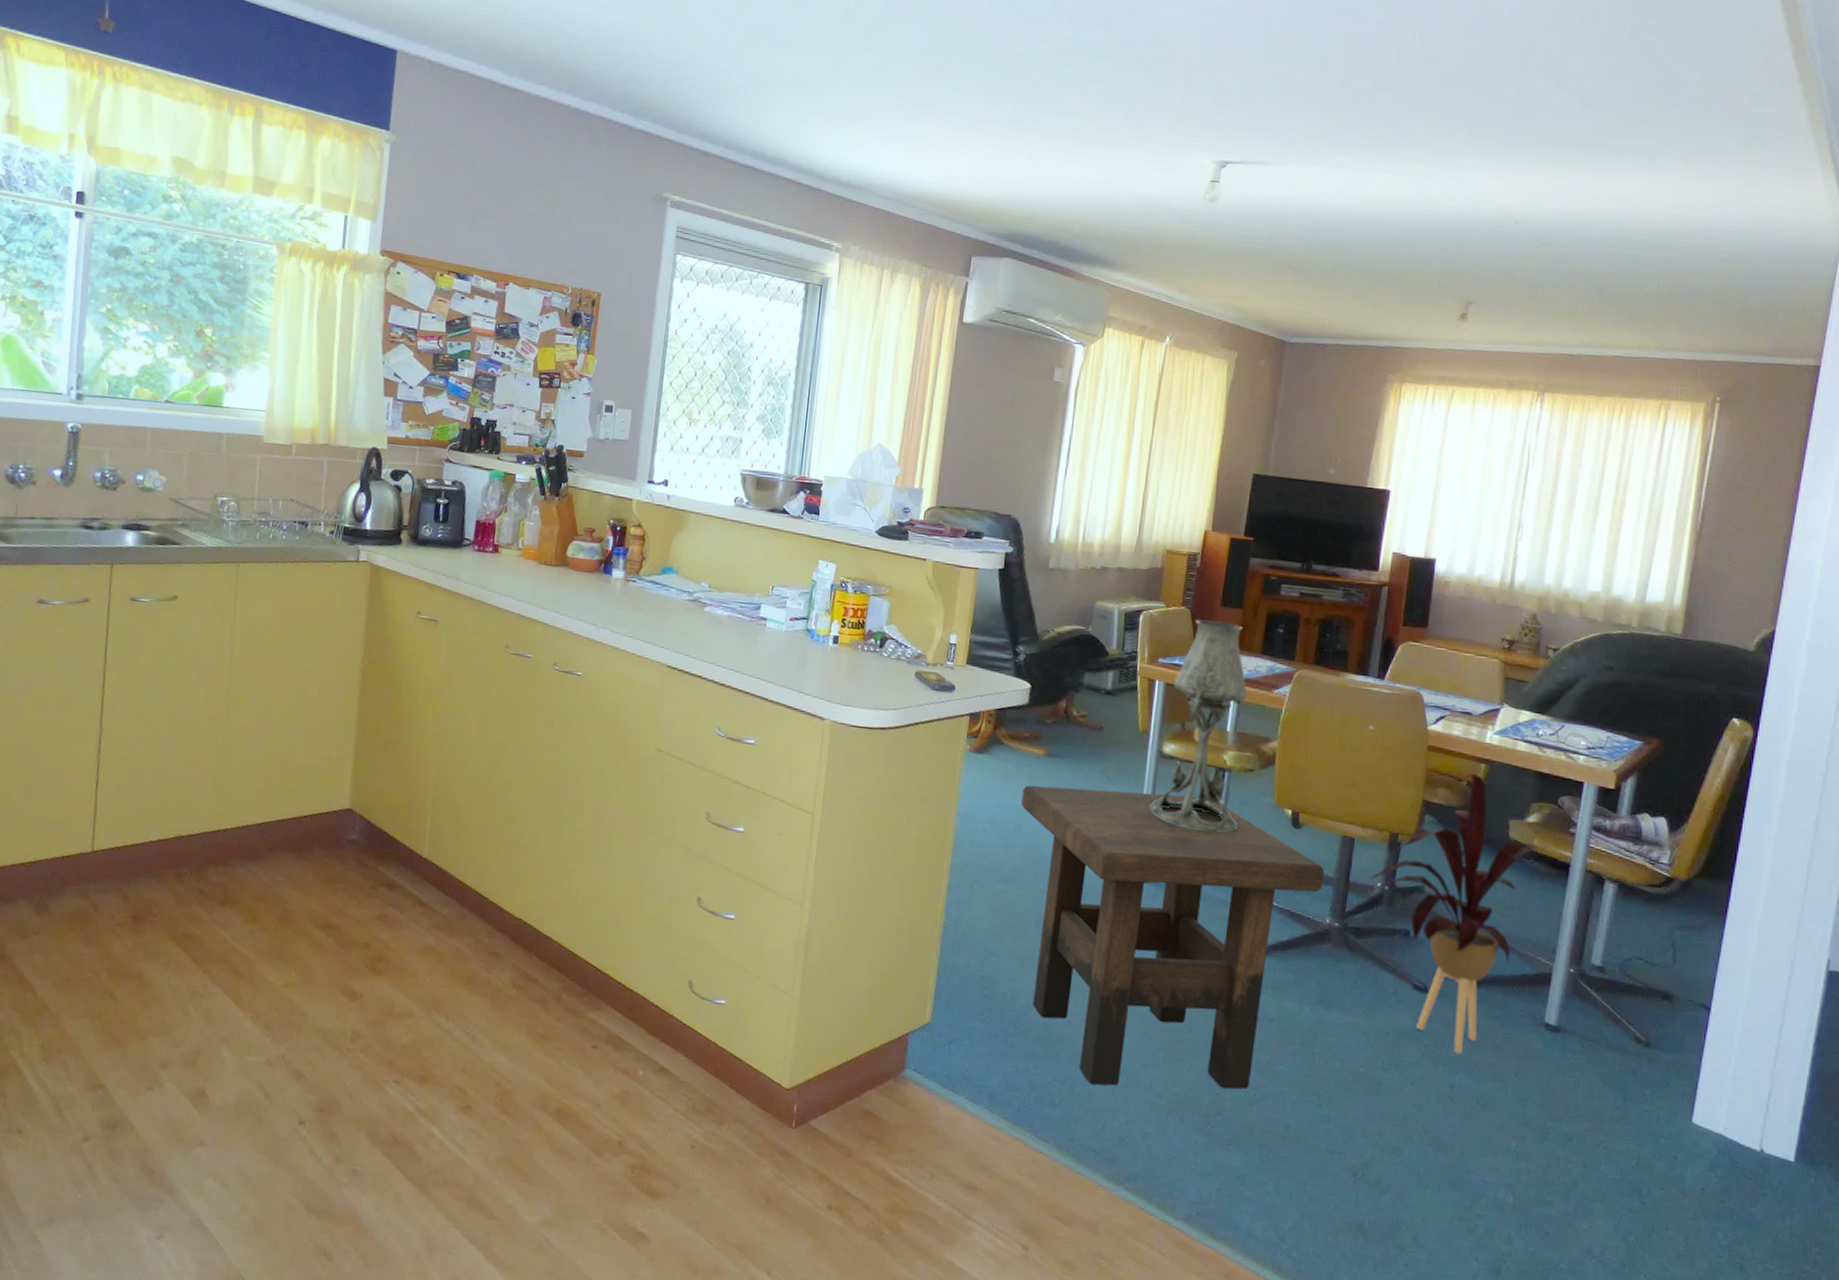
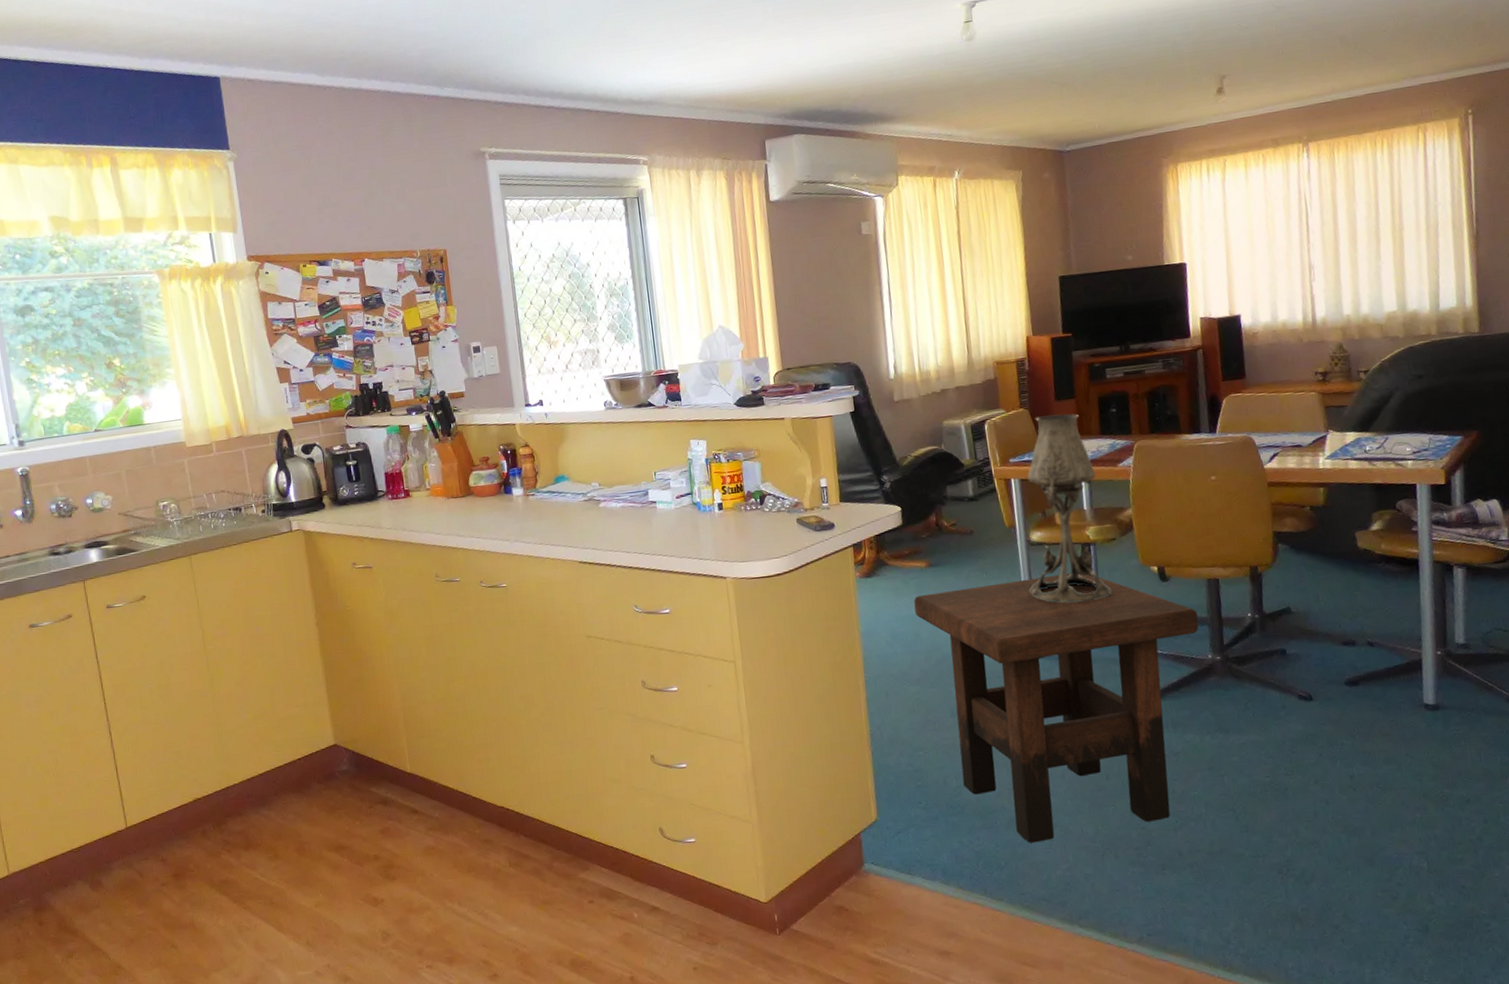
house plant: present [1368,773,1538,1055] -> none [1238,498,1386,748]

